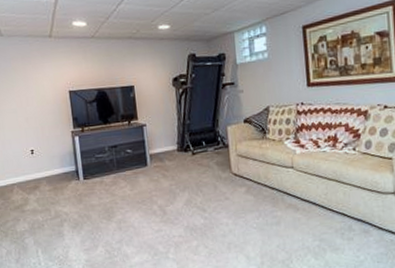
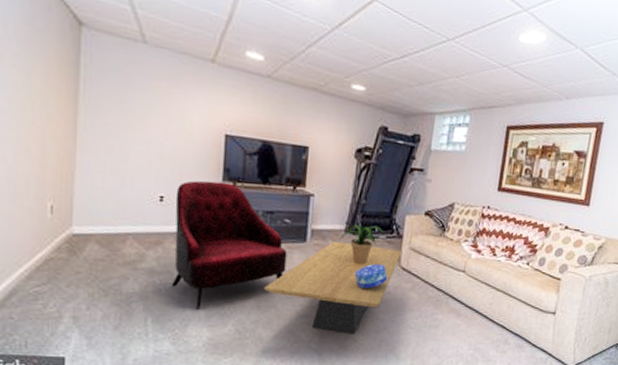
armchair: none [41,129,136,237] -> present [171,180,287,309]
coffee table: none [121,158,231,241] -> present [264,241,403,334]
potted plant: none [174,140,210,178] -> present [340,224,383,265]
decorative box: none [193,173,223,198] -> present [354,263,388,288]

